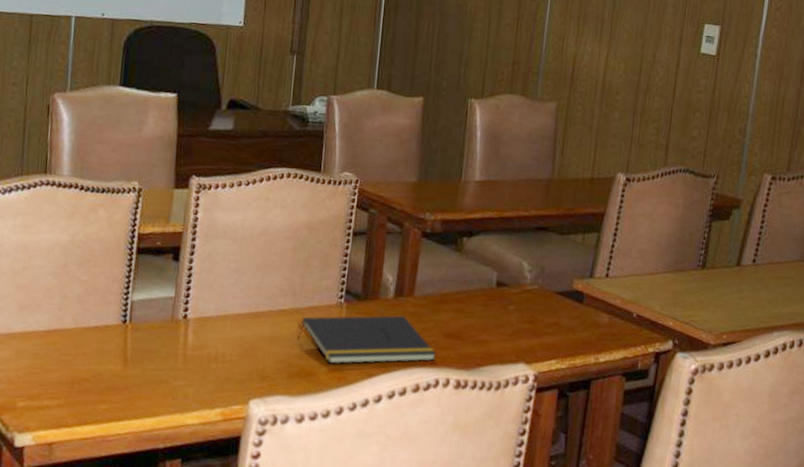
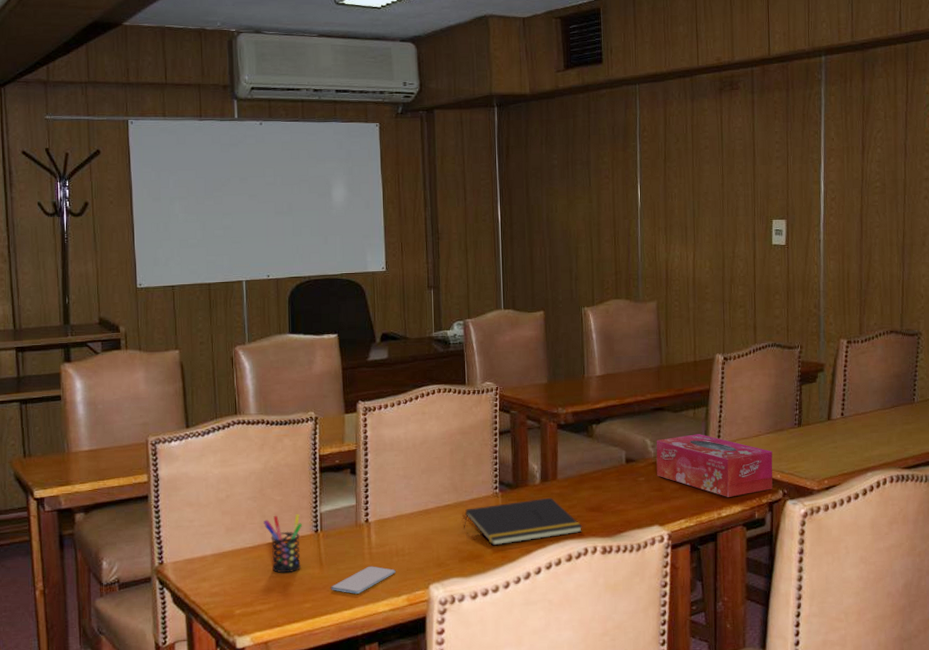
pen holder: none [63,297,108,366] -> present [264,514,302,573]
smartphone: none [134,369,212,400] -> present [331,566,396,594]
tissue box: none [530,263,668,341] -> present [656,434,773,497]

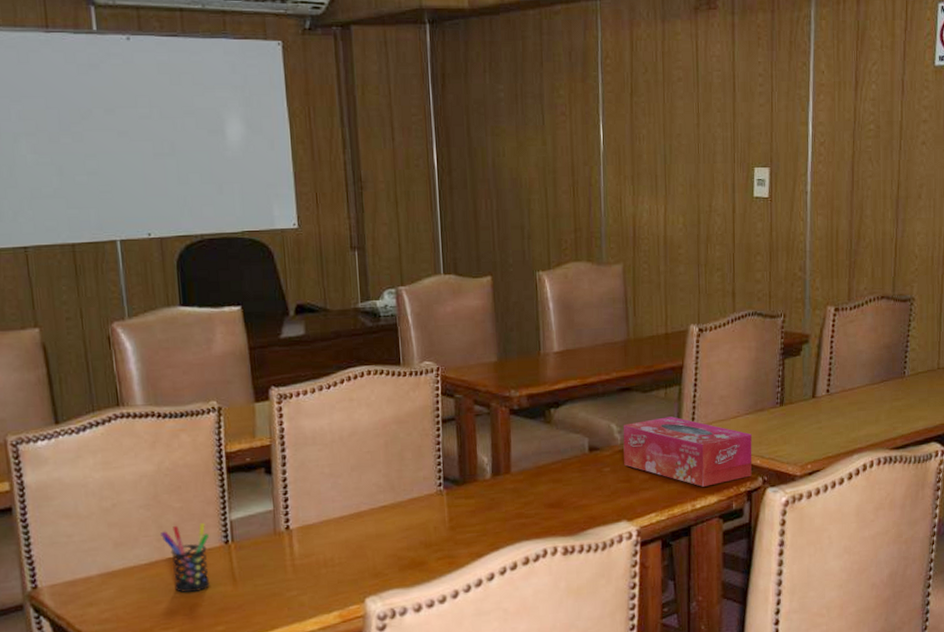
smartphone: present [331,566,396,594] -> none [248,579,325,613]
notepad: present [464,497,583,546] -> none [403,493,541,551]

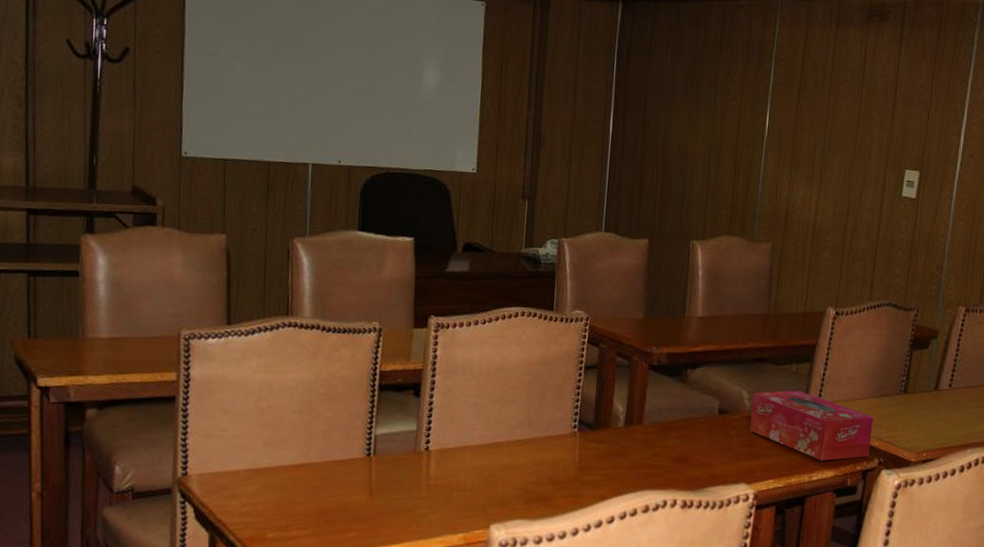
pen holder: present [161,523,210,592] -> none [309,433,353,498]

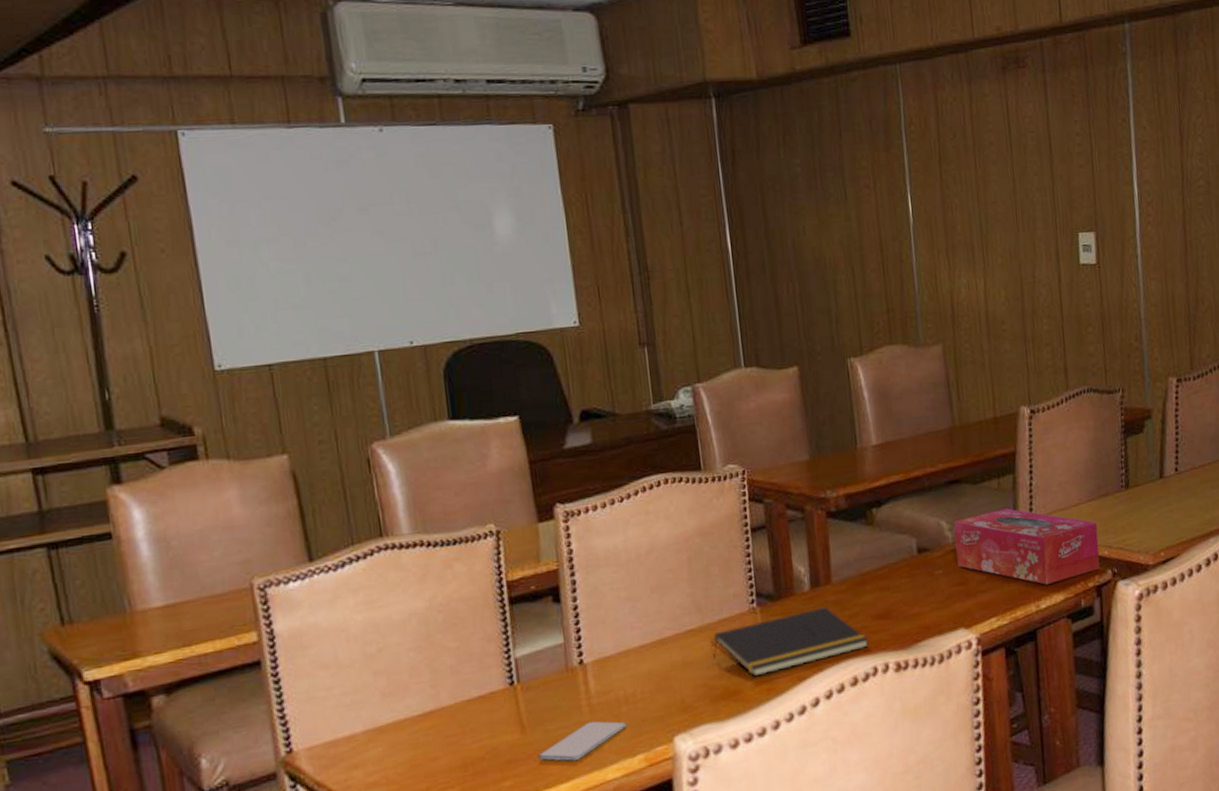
smartphone: none [379,498,454,527] -> present [538,721,627,761]
notepad: none [535,442,665,489] -> present [713,606,869,677]

